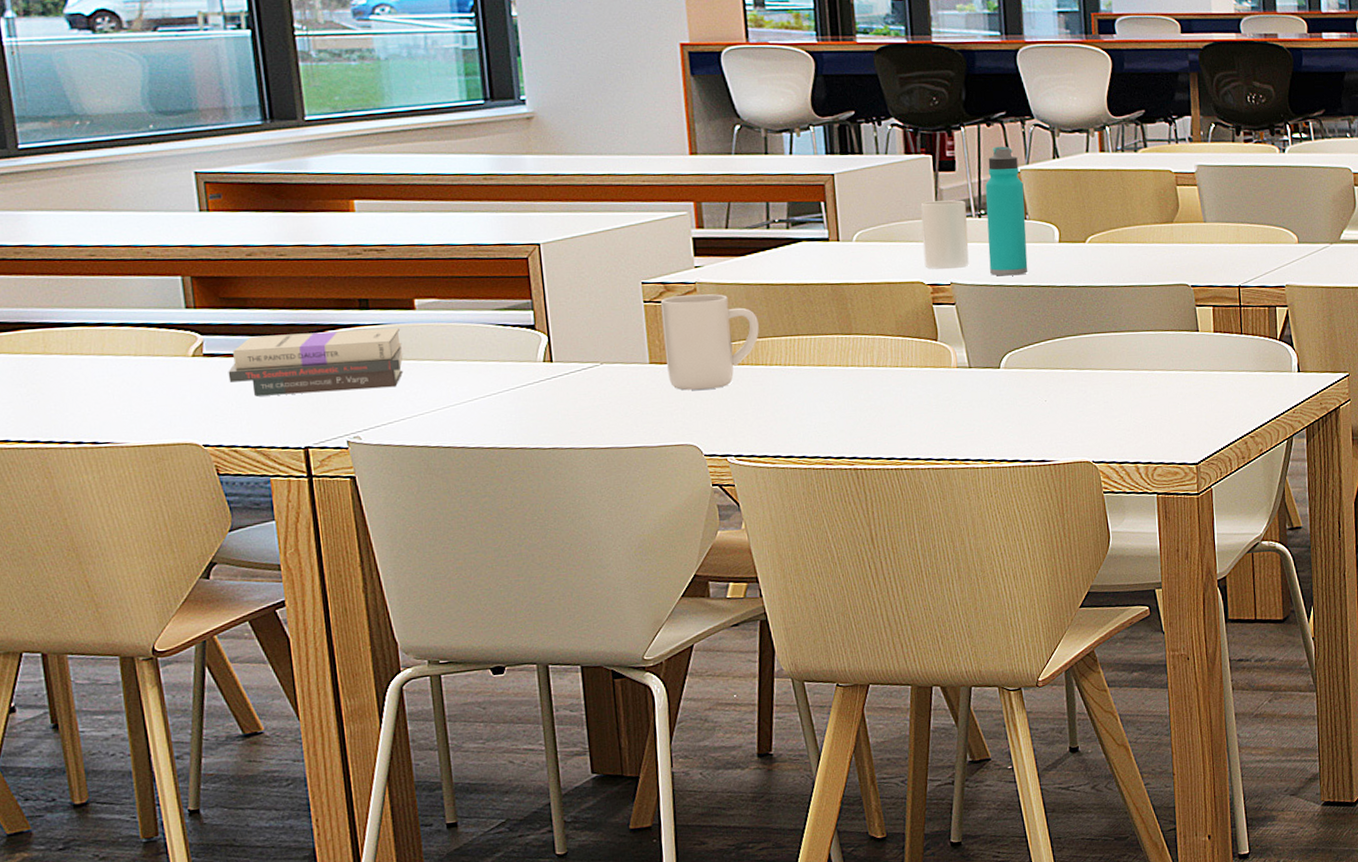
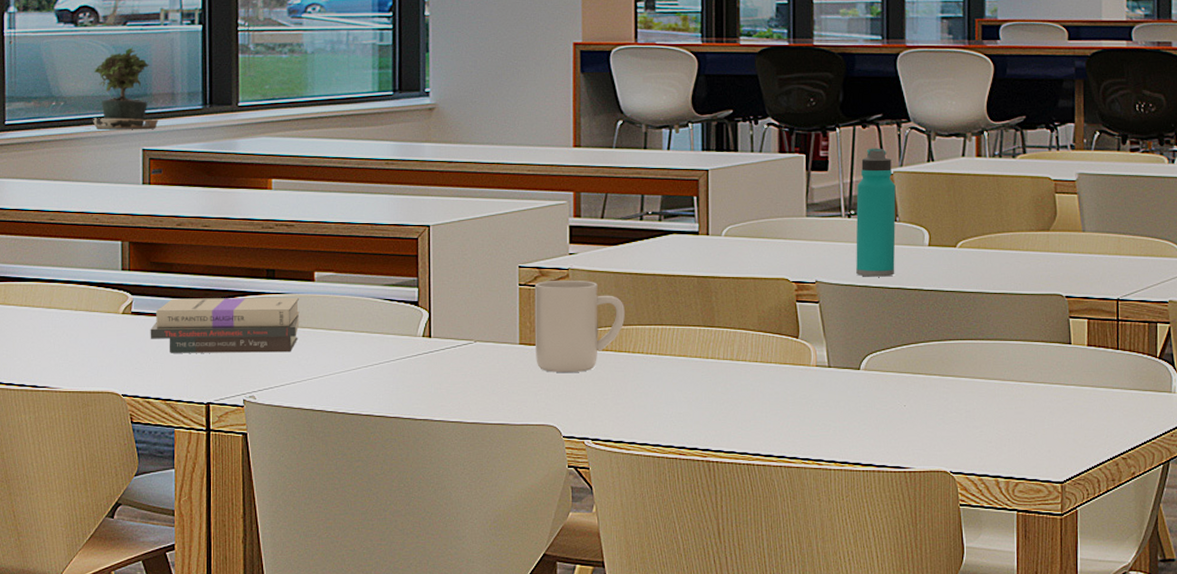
potted plant: none [120,55,211,153] -> present [85,46,159,131]
cup: present [920,200,969,270] -> none [790,199,837,268]

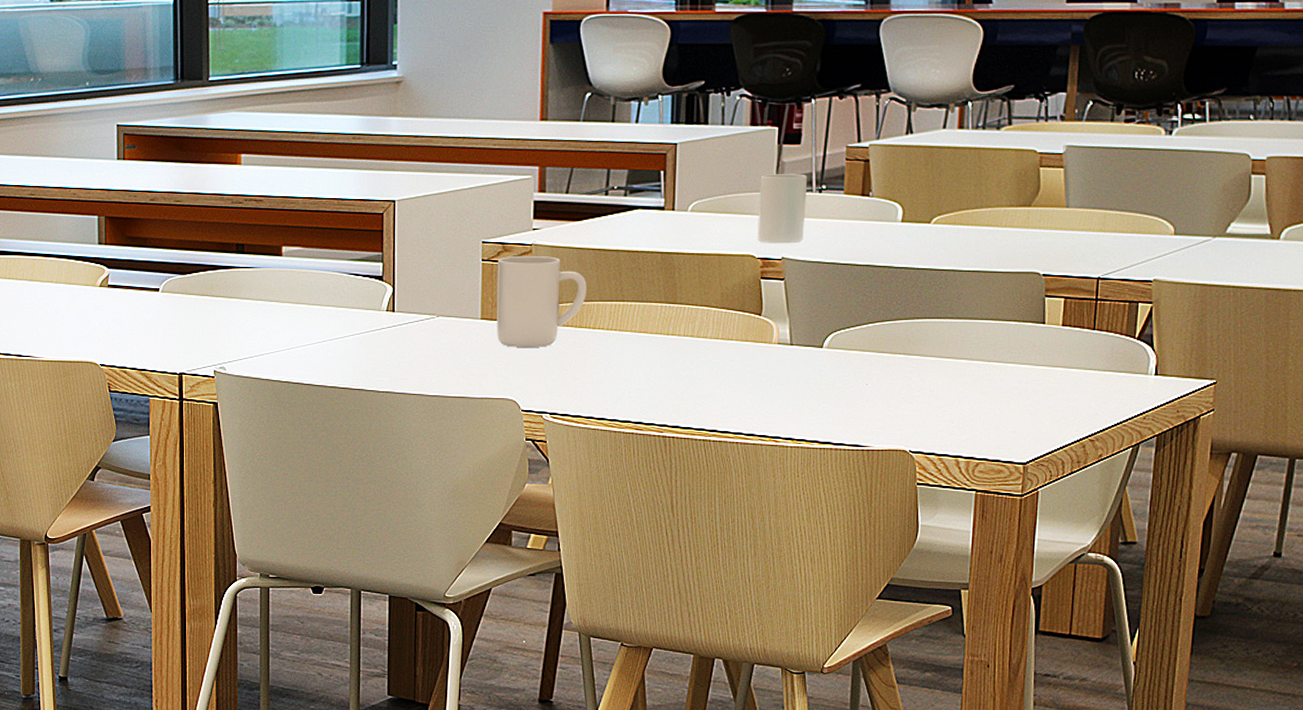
potted plant: present [85,46,159,131] -> none [62,21,132,107]
books: present [150,297,300,353] -> none [126,272,268,325]
cup: none [790,199,837,268] -> present [757,174,808,244]
water bottle: present [856,148,896,277] -> none [824,120,871,254]

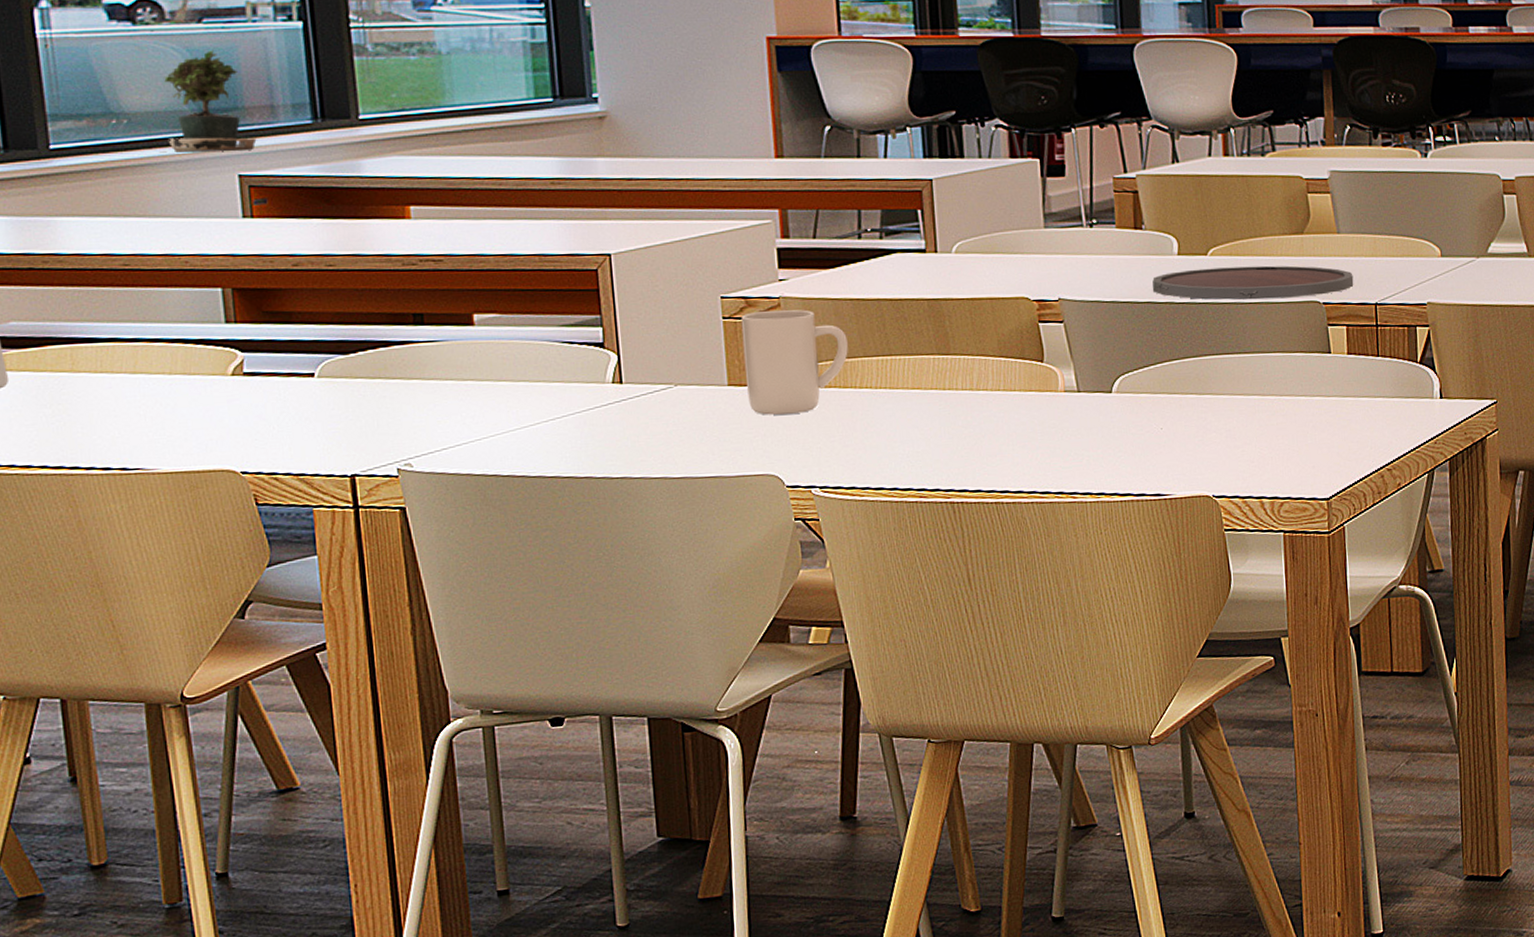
potted plant: none [62,21,132,107] -> present [159,49,257,154]
cup: present [757,174,808,244] -> none [1026,208,1079,284]
tray: none [872,236,1078,268] -> present [1152,265,1354,300]

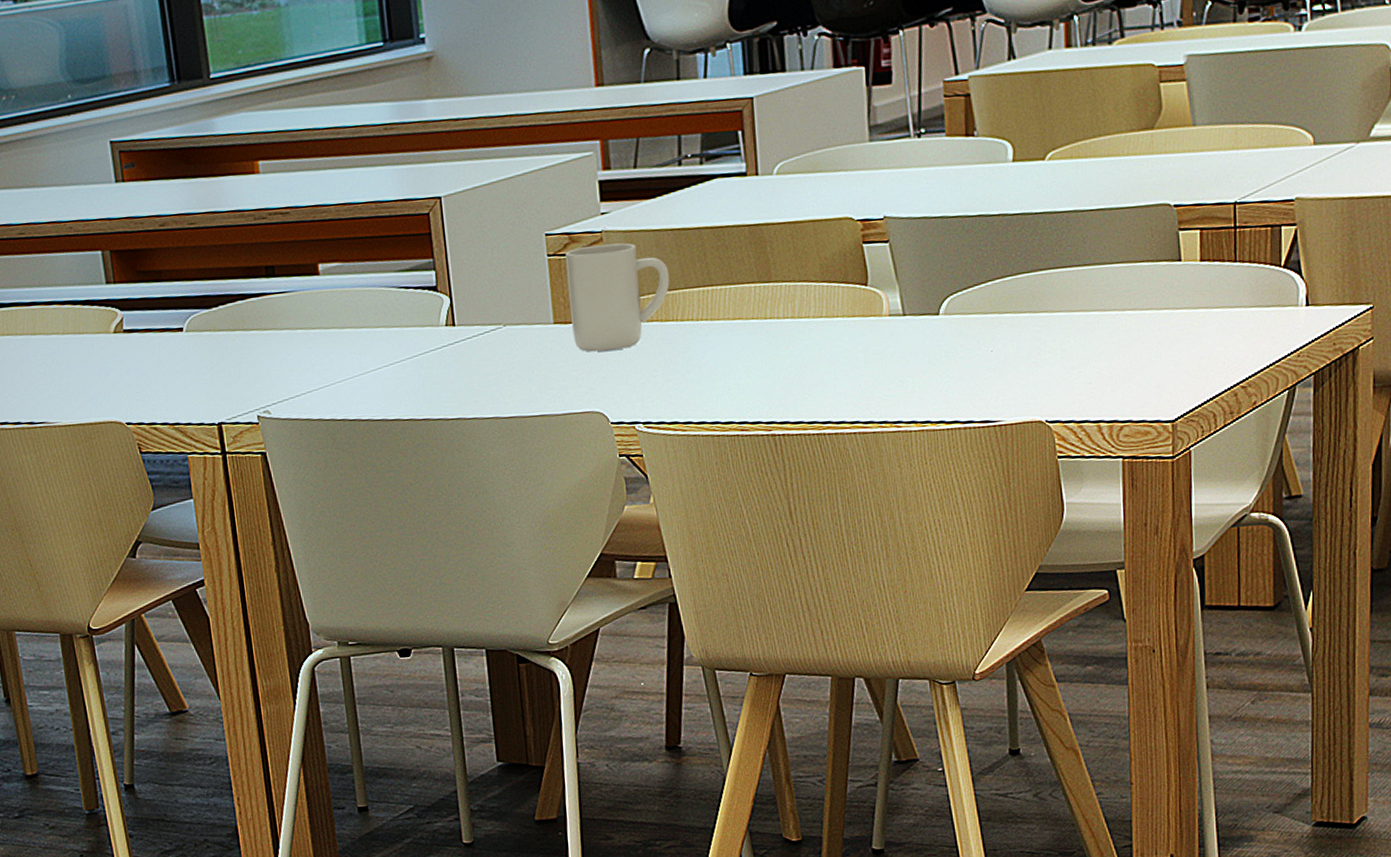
potted plant: present [159,49,257,154] -> none [43,20,124,126]
tray: present [1152,265,1354,300] -> none [984,165,1210,209]

